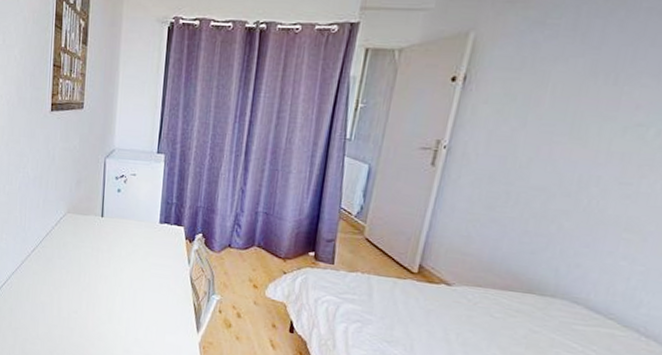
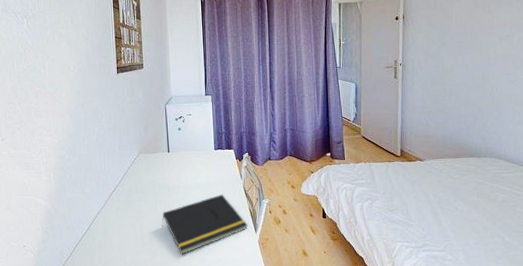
notepad: none [83,278,189,340] -> present [161,194,248,255]

